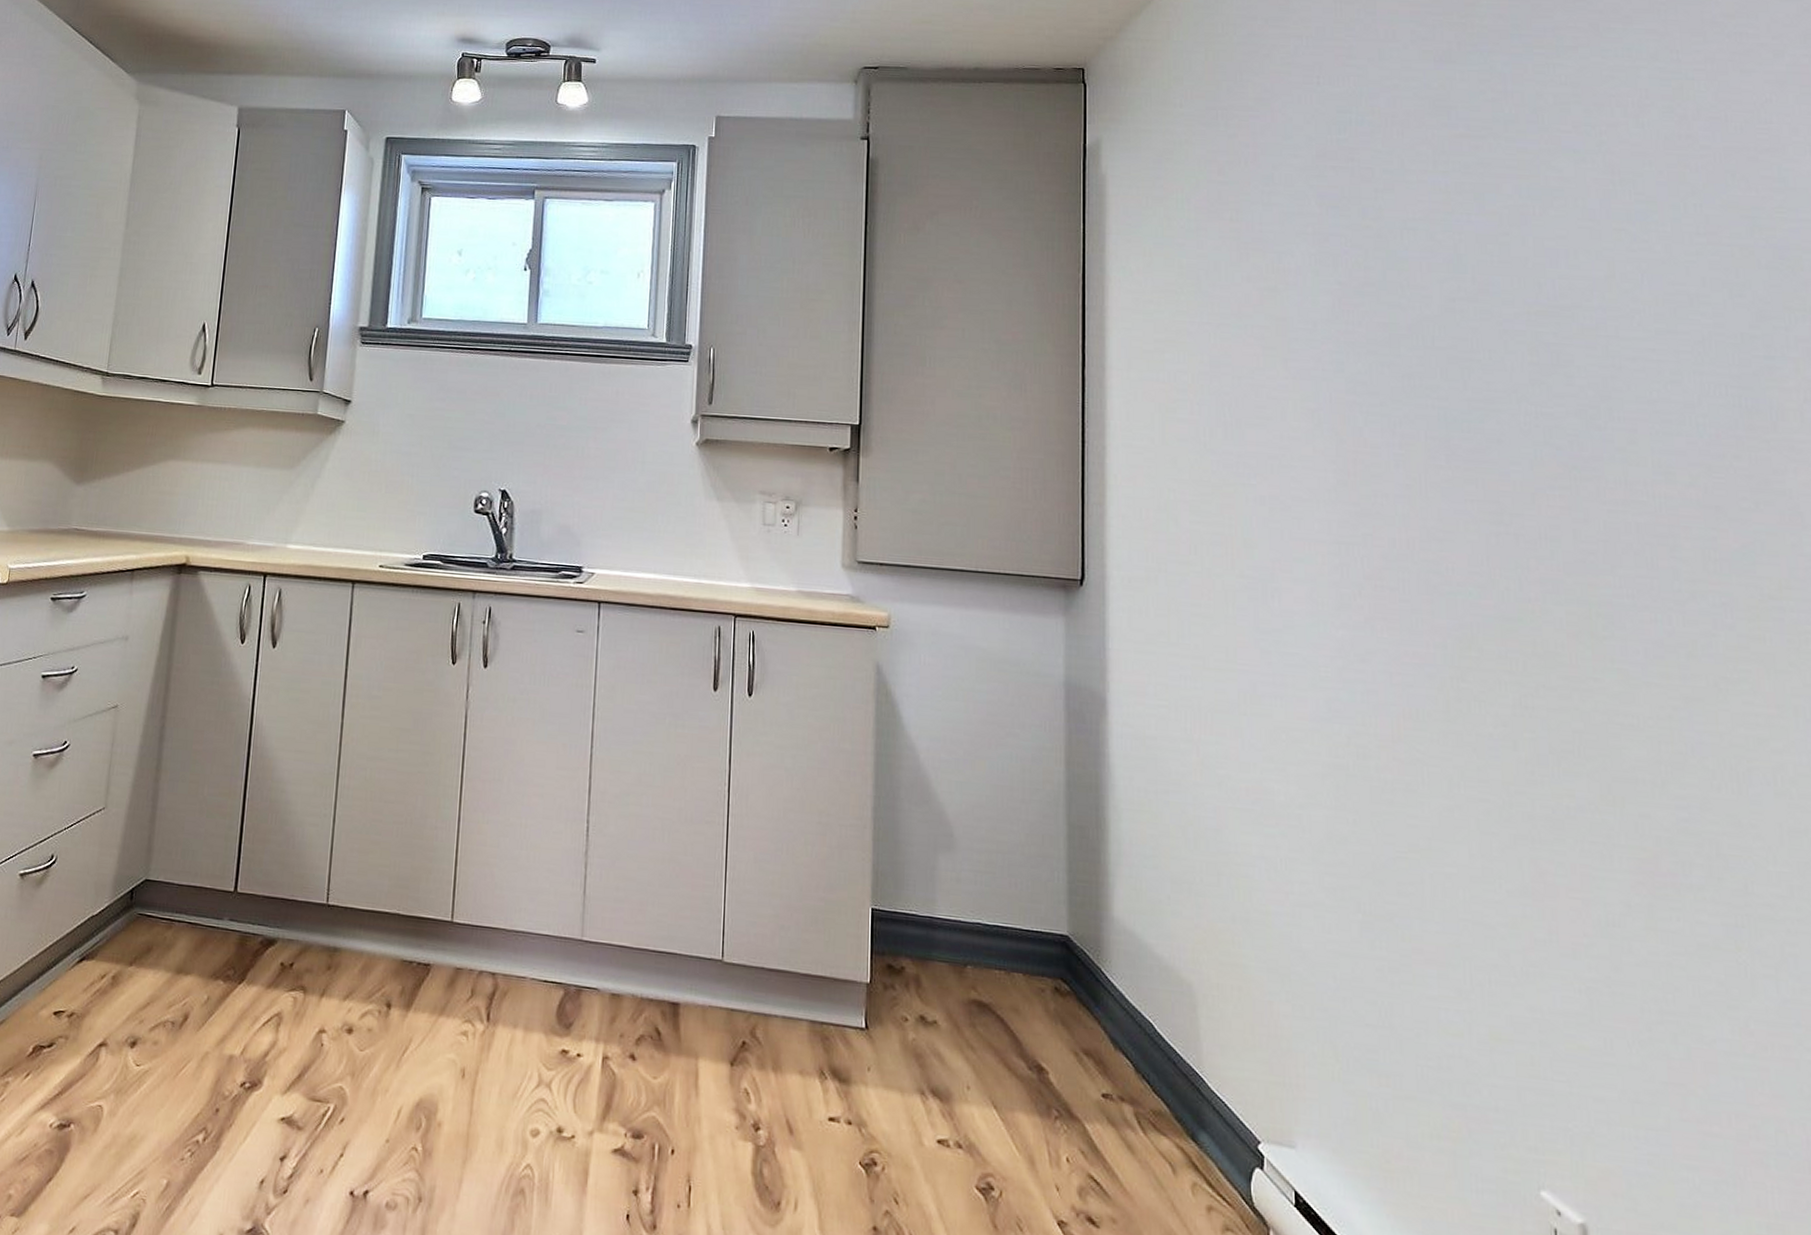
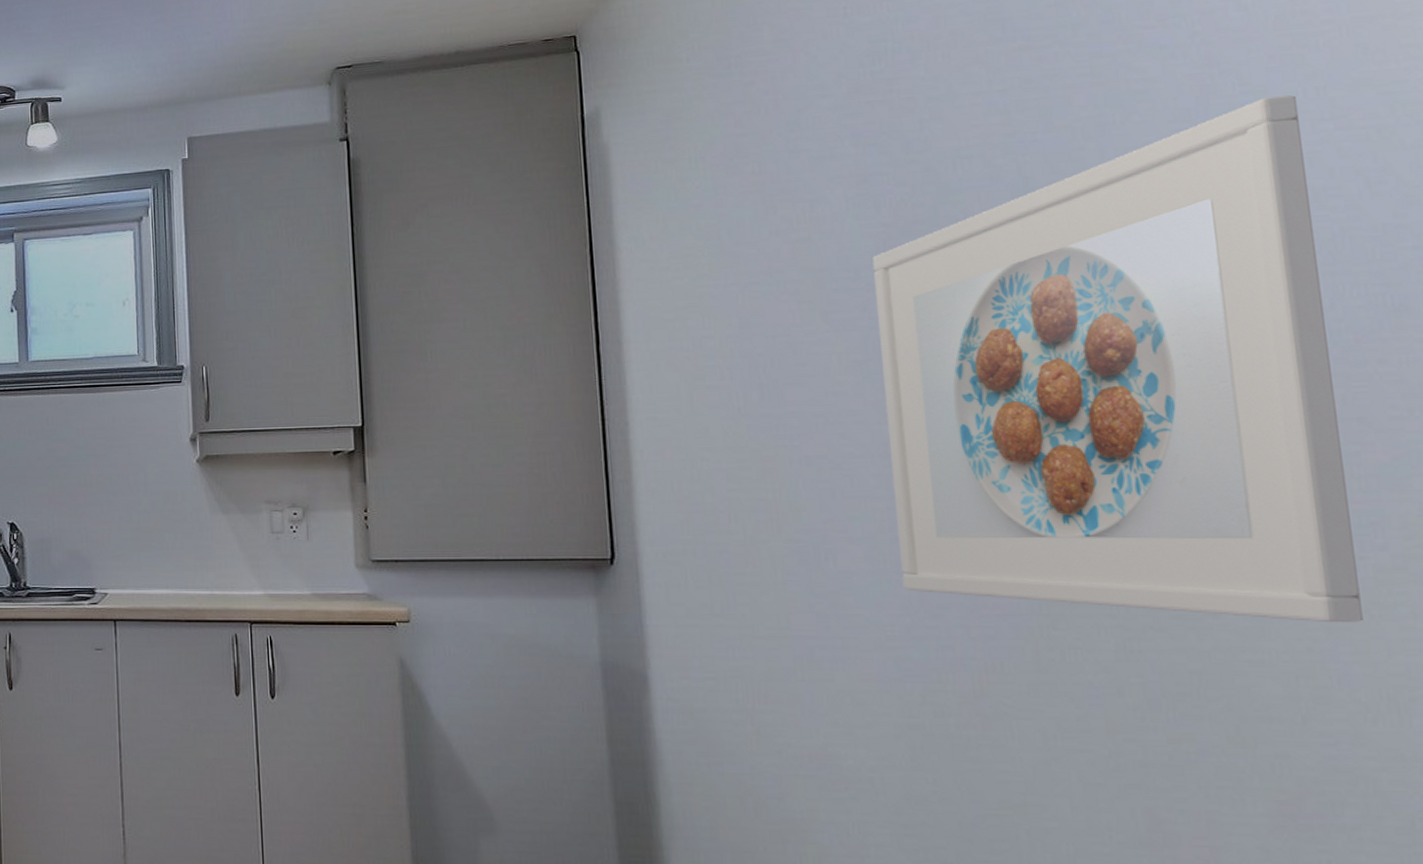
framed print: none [1329,208,1713,696] -> present [872,95,1363,623]

